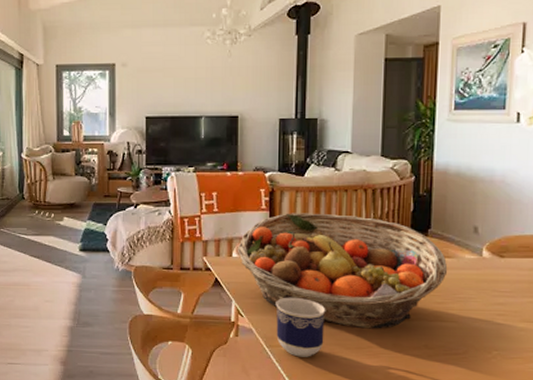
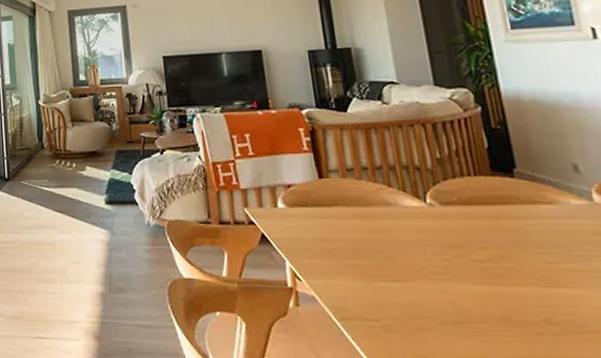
fruit basket: present [237,213,448,329] -> none [281,153,552,298]
cup: present [275,297,326,357] -> none [338,256,409,334]

